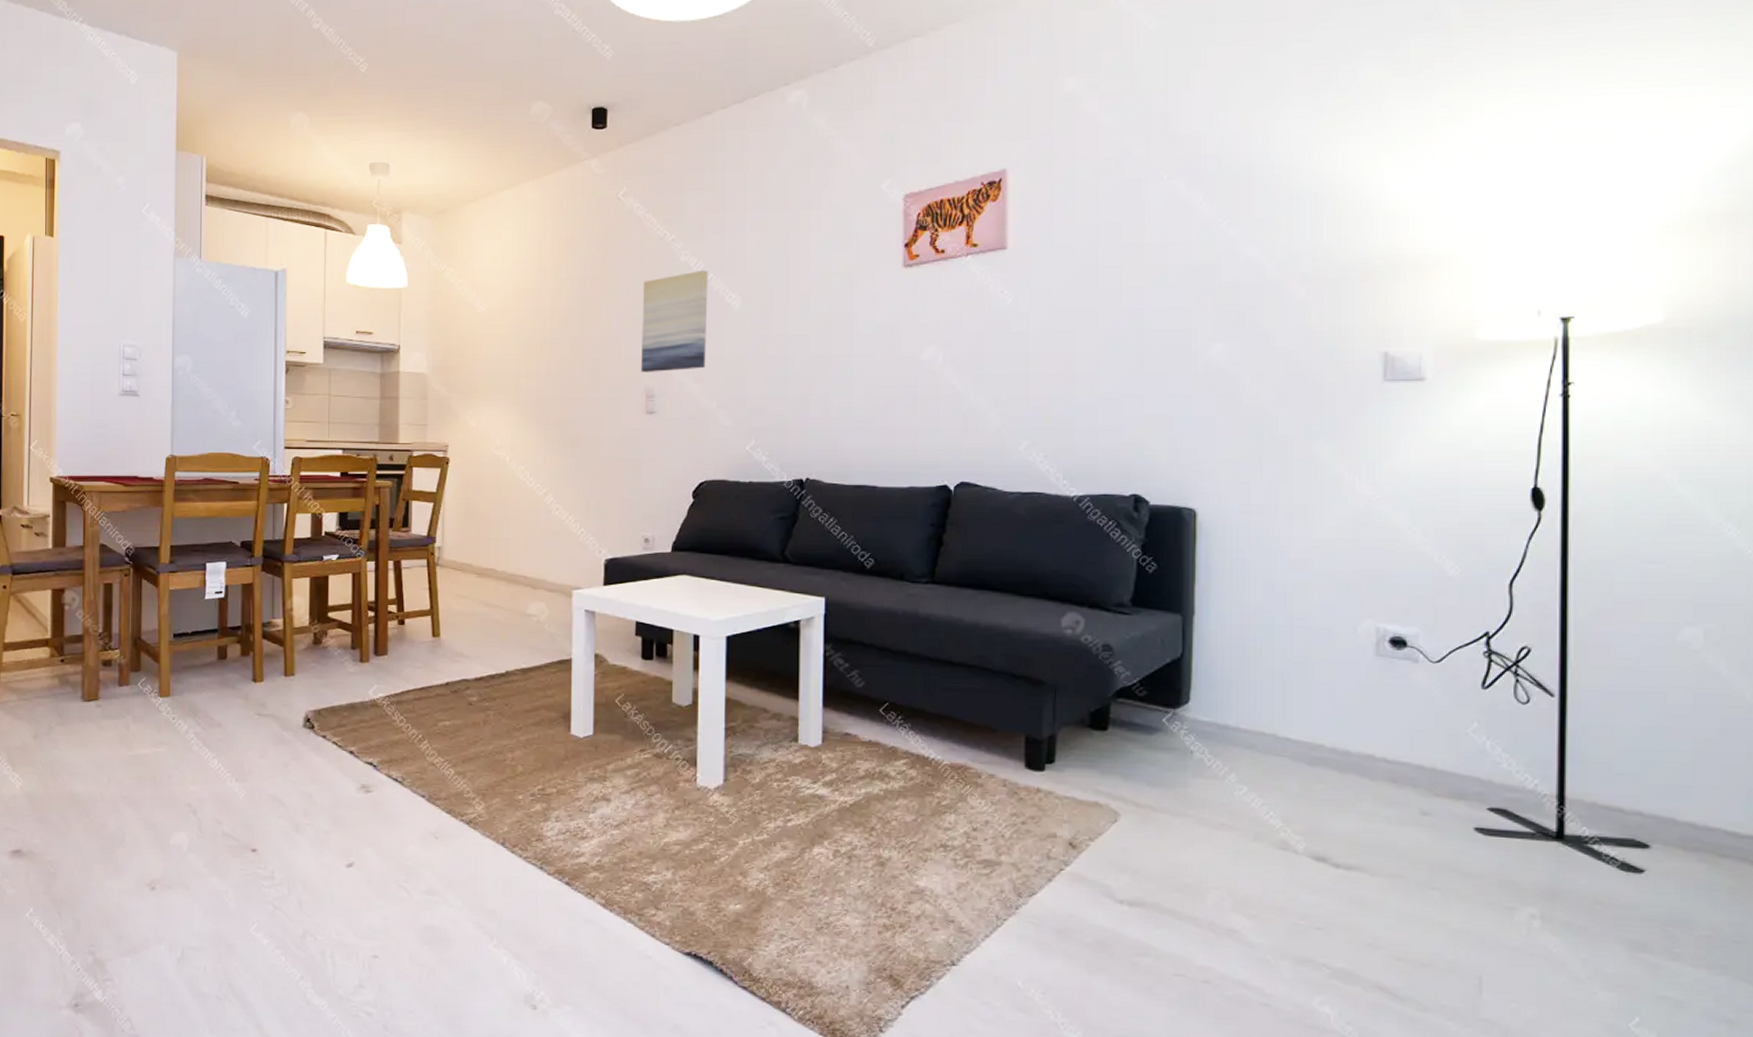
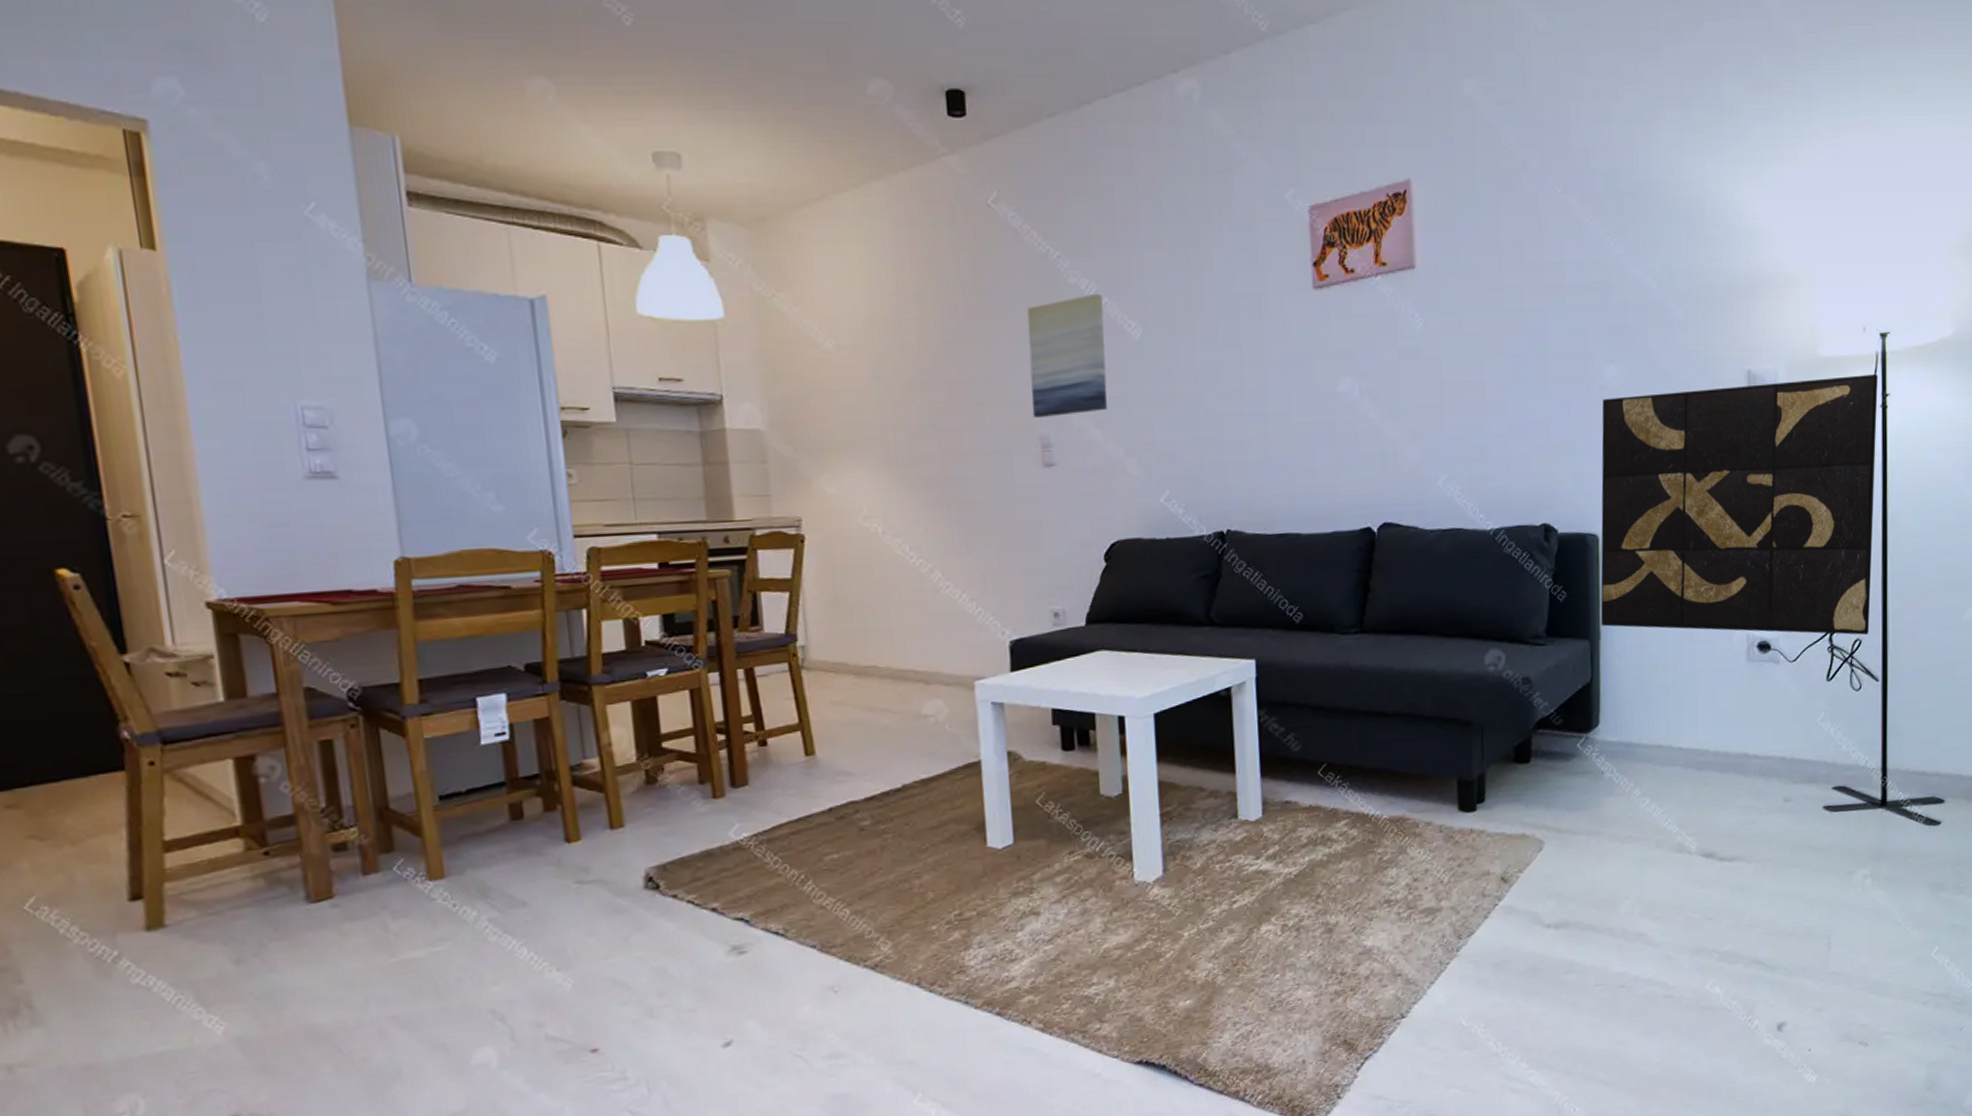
wall art: none [1196,361,1557,643] -> present [1600,374,1878,635]

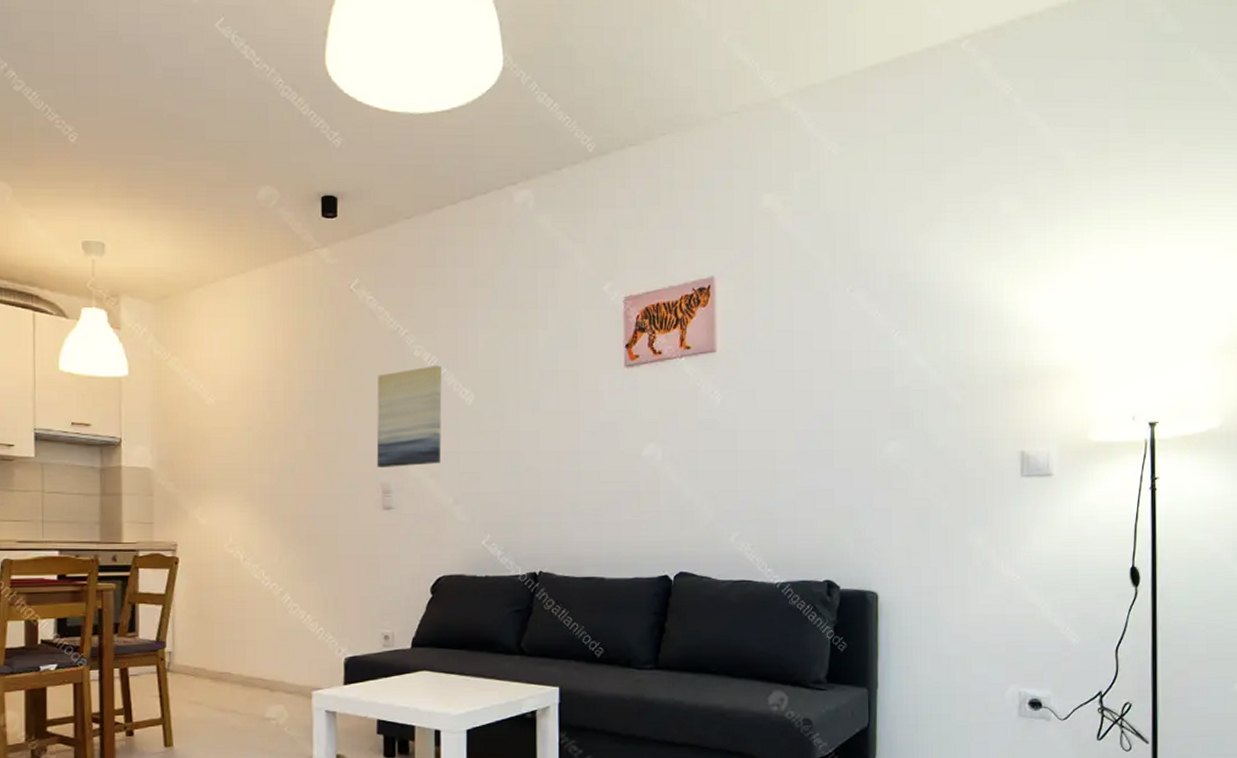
wall art: present [1600,374,1878,635] -> none [878,459,1147,699]

